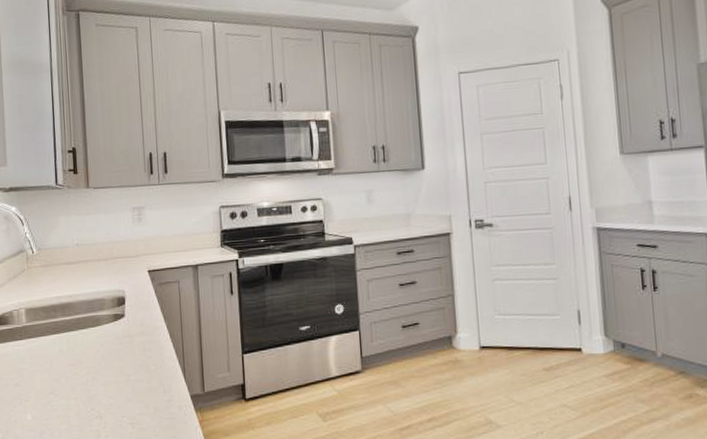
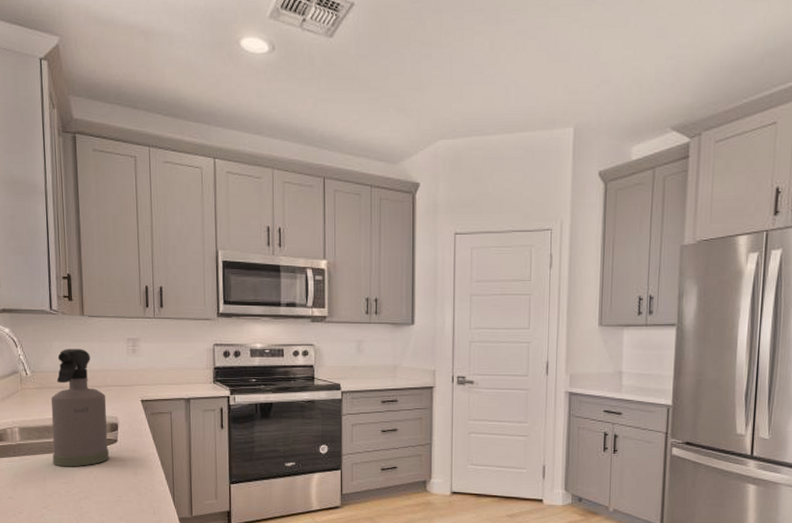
spray bottle: none [57,222,117,348] -> present [50,349,109,467]

